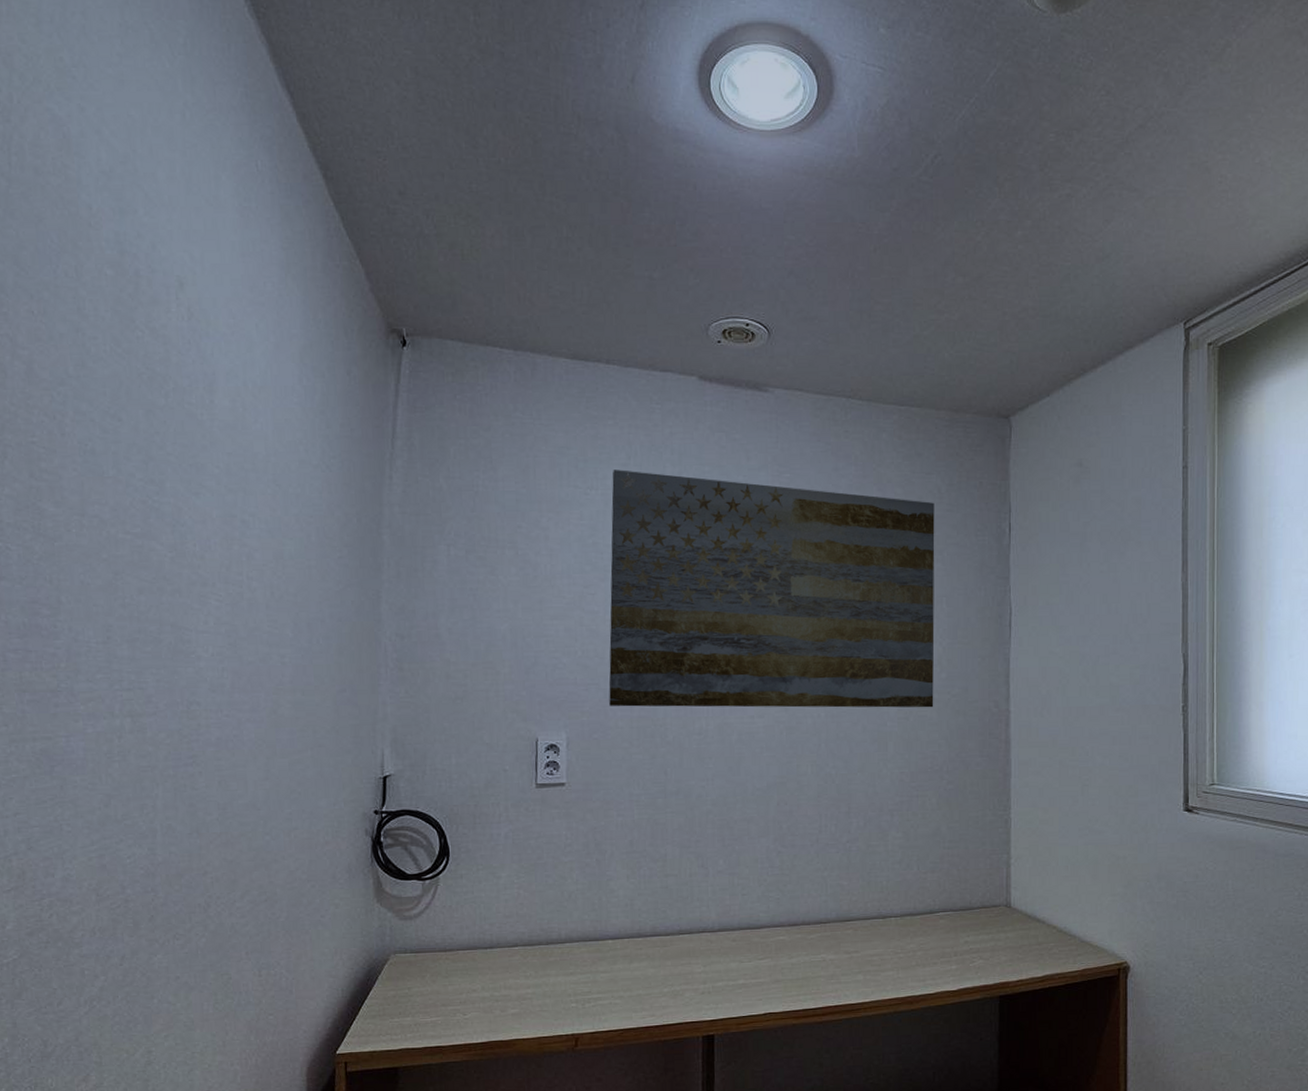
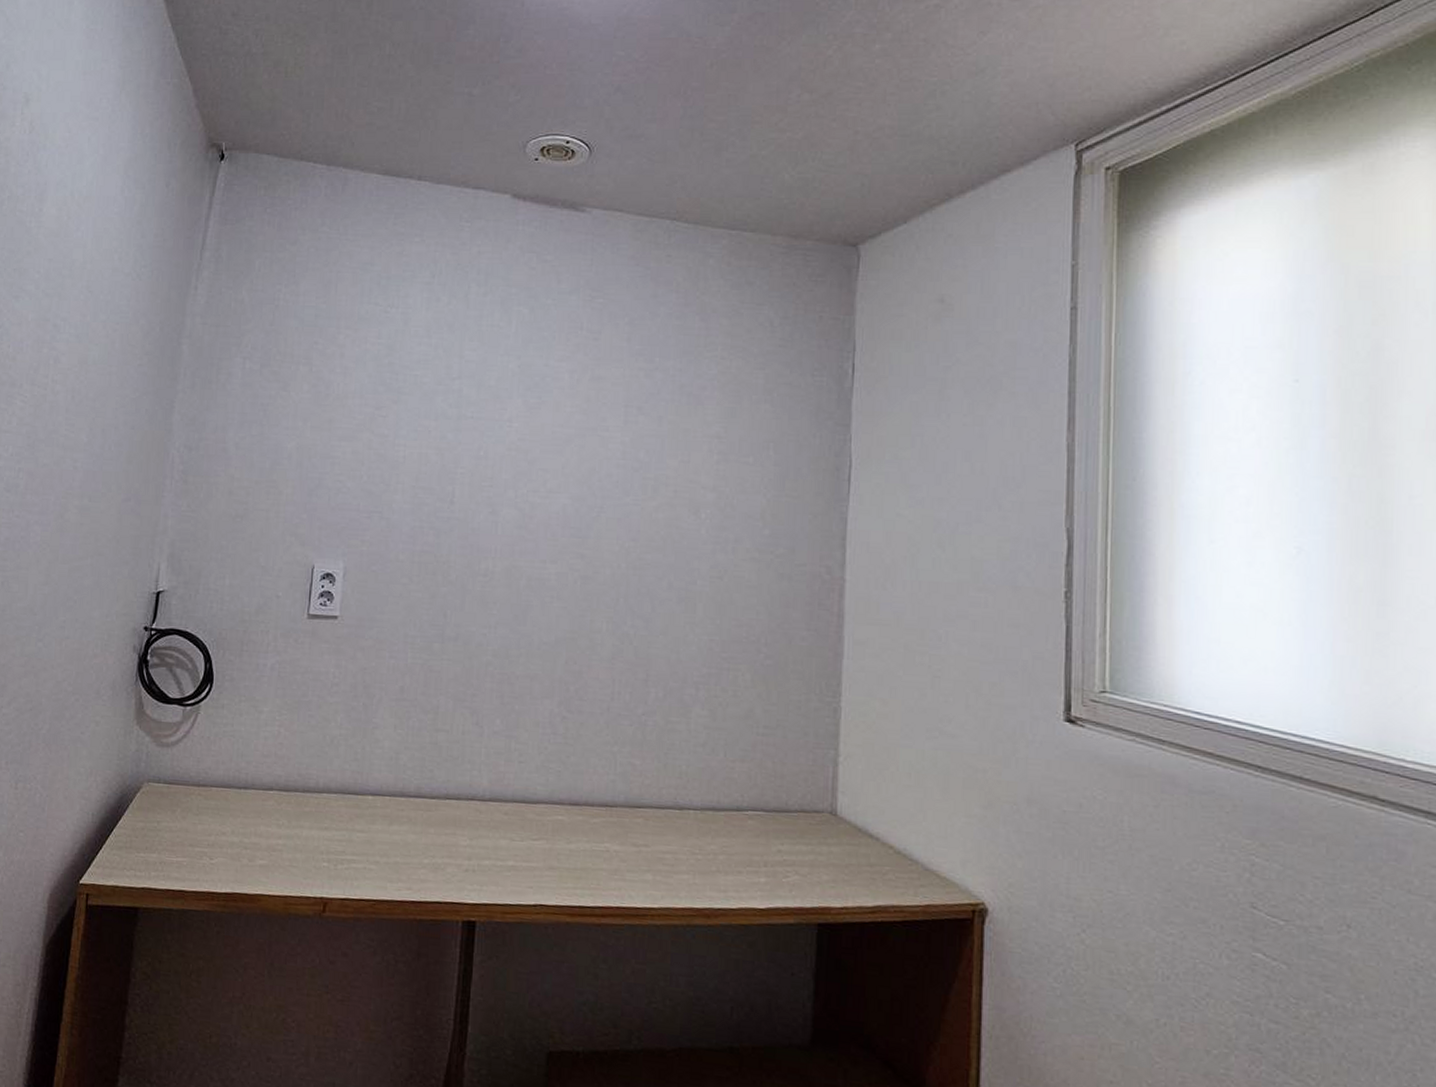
wall art: present [608,470,935,708] -> none [391,288,765,568]

